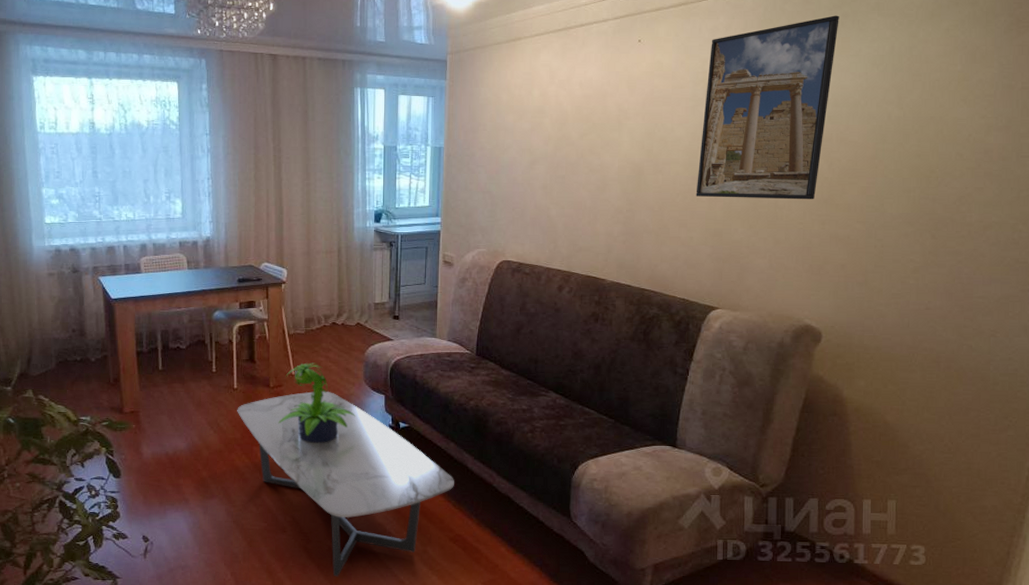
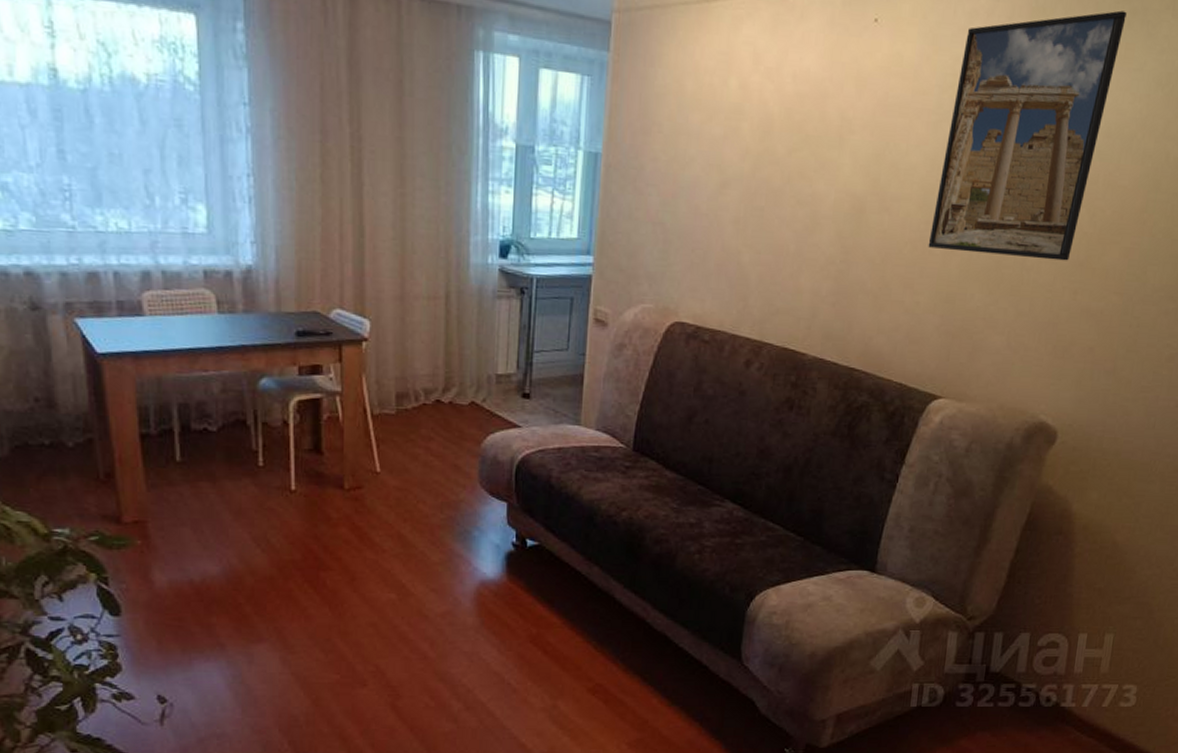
coffee table: present [237,391,454,577] -> none [296,496,597,742]
potted plant: present [278,362,356,443] -> none [356,455,467,567]

